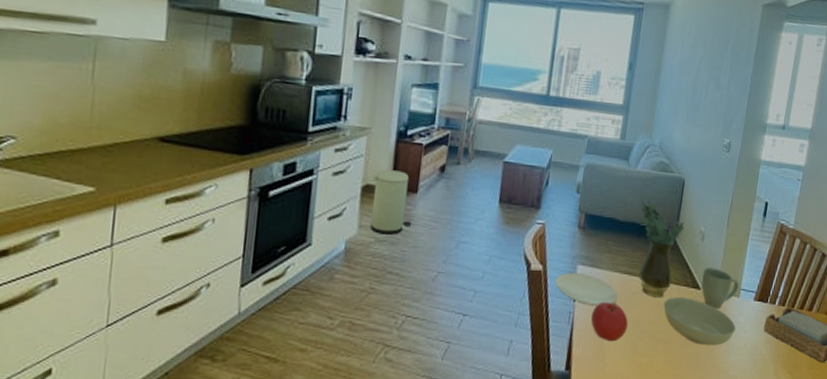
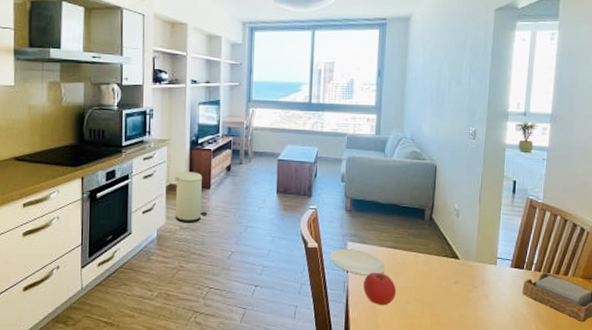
vase: present [639,200,685,298] -> none [399,185,440,268]
bowl: present [663,297,737,345] -> none [426,266,496,307]
mug: present [701,267,739,308] -> none [460,240,495,275]
potted plant: none [773,136,797,171] -> present [516,122,538,153]

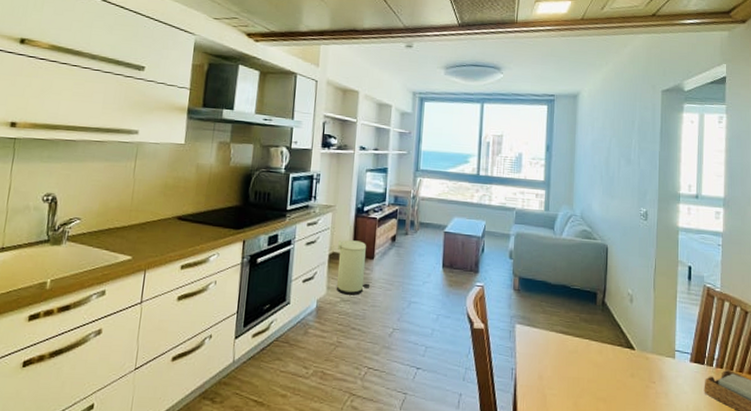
plate: present [330,248,385,277] -> none [497,331,556,364]
fruit: present [363,272,397,306] -> none [533,359,569,399]
potted plant: present [516,122,538,153] -> none [688,205,711,237]

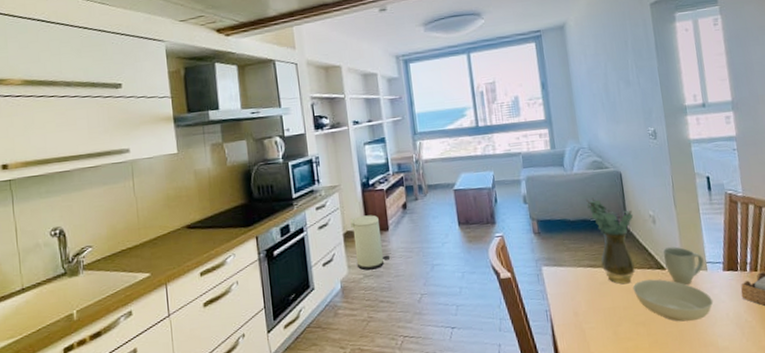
vase: none [570,265,613,357] -> present [586,197,635,285]
bowl: none [600,356,676,406] -> present [632,279,714,322]
mug: none [635,328,673,369] -> present [663,247,704,285]

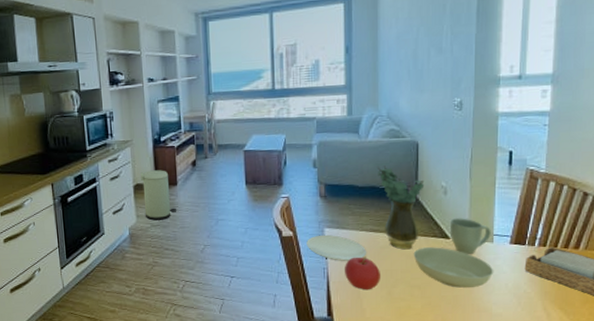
plate: none [525,273,588,302] -> present [306,234,367,262]
fruit: none [567,294,605,332] -> present [345,256,381,290]

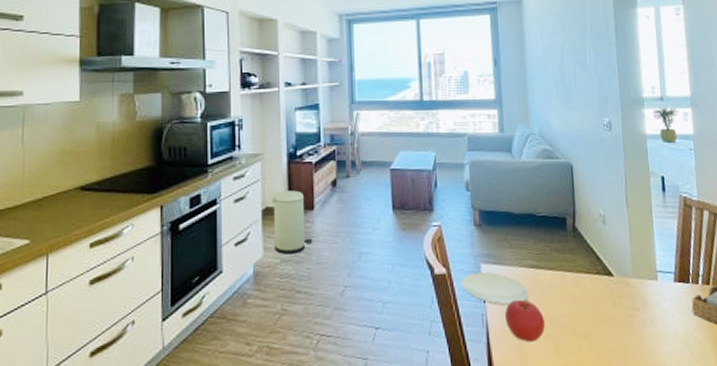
vase: present [378,165,425,250] -> none [533,190,583,290]
bowl: present [413,247,494,288] -> none [577,286,663,337]
mug: present [451,218,491,254] -> none [612,251,655,295]
potted plant: none [509,85,537,120] -> present [654,107,679,143]

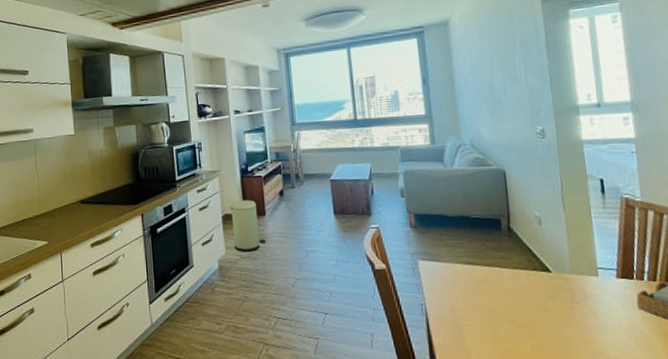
plate: present [462,272,529,306] -> none [400,267,466,298]
fruit: present [505,299,546,343] -> none [443,291,484,330]
potted plant: present [654,107,679,143] -> none [590,113,618,147]

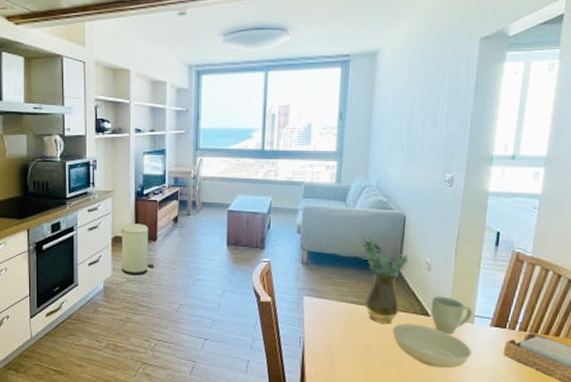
vase: none [467,194,518,284] -> present [362,237,409,324]
bowl: none [514,281,605,327] -> present [392,323,473,368]
mug: none [549,249,595,289] -> present [431,296,473,334]

